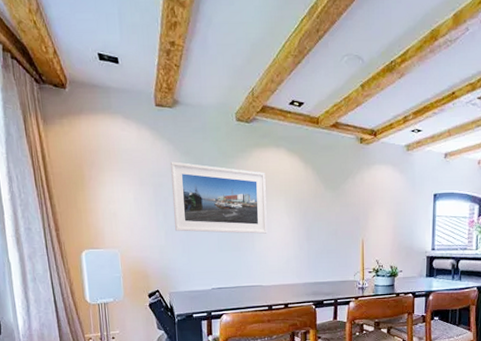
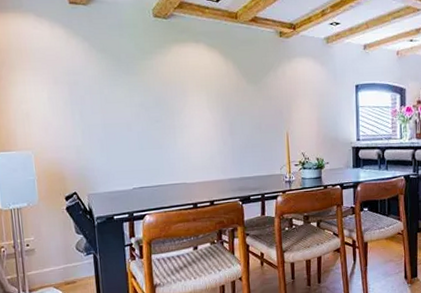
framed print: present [171,161,267,234] -> none [86,59,189,131]

